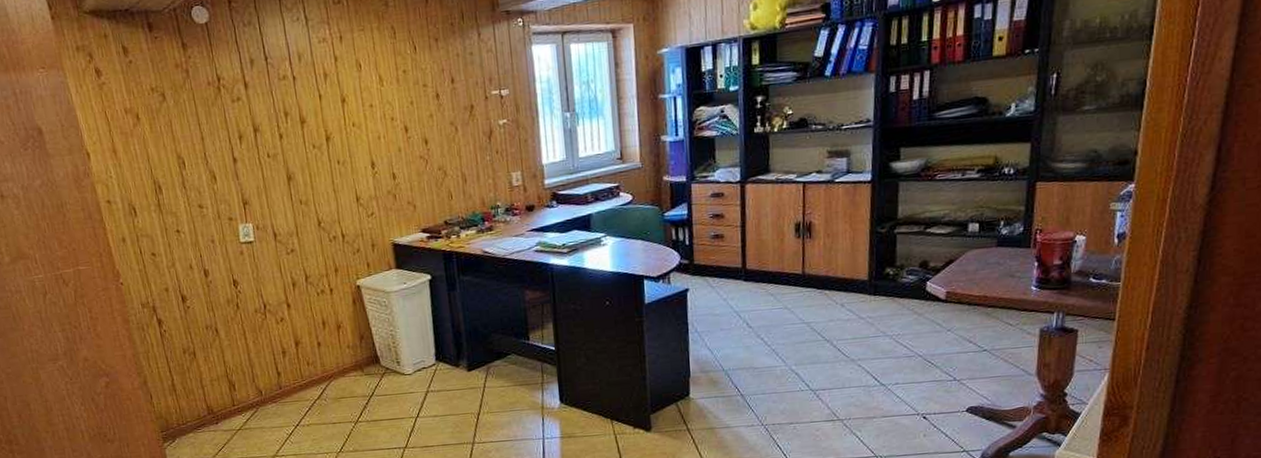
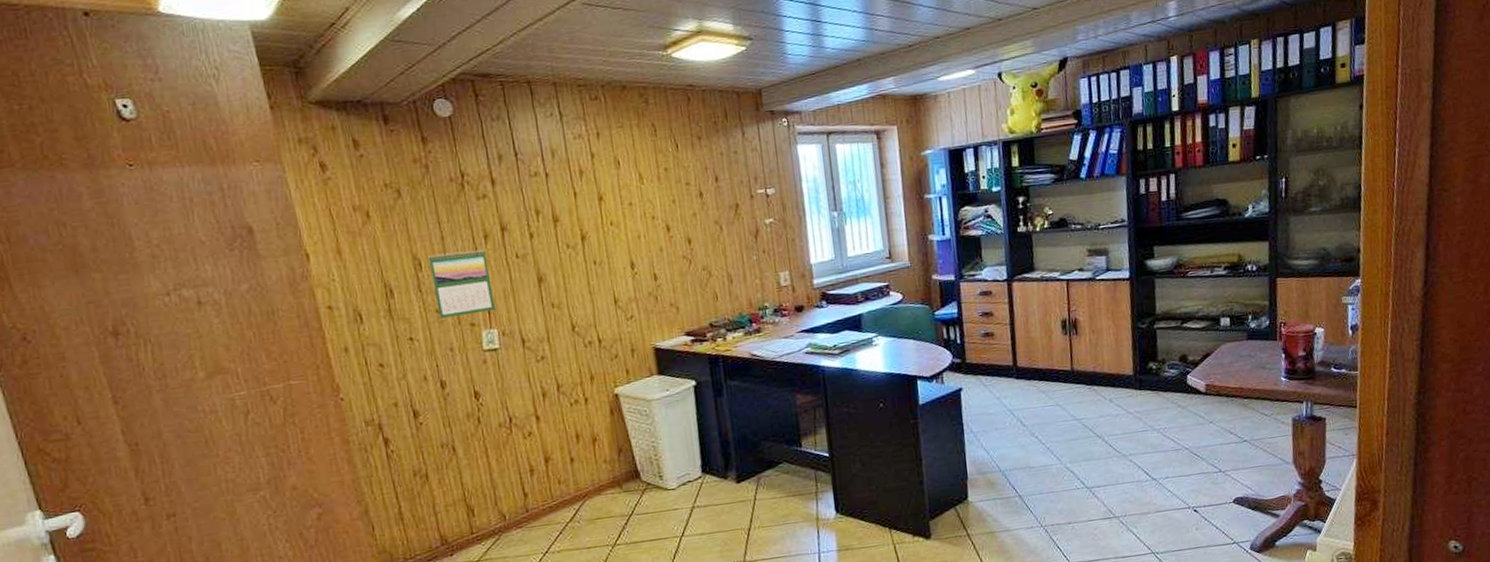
calendar: none [190,149,250,213] -> present [428,249,495,319]

